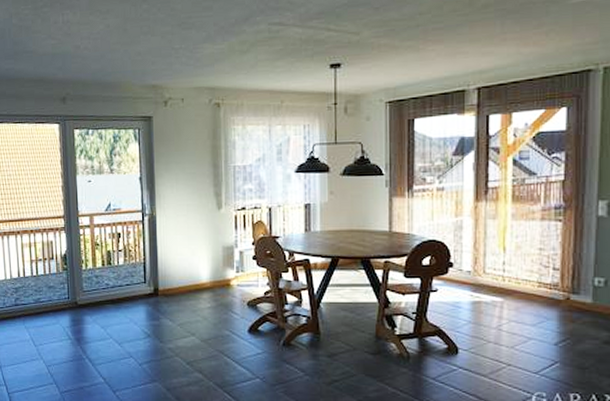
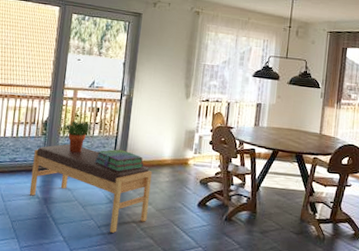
bench: none [58,277,192,370] -> present [29,144,152,233]
potted plant: none [82,249,121,287] -> present [60,120,97,153]
stack of books: none [123,277,180,302] -> present [94,149,144,172]

